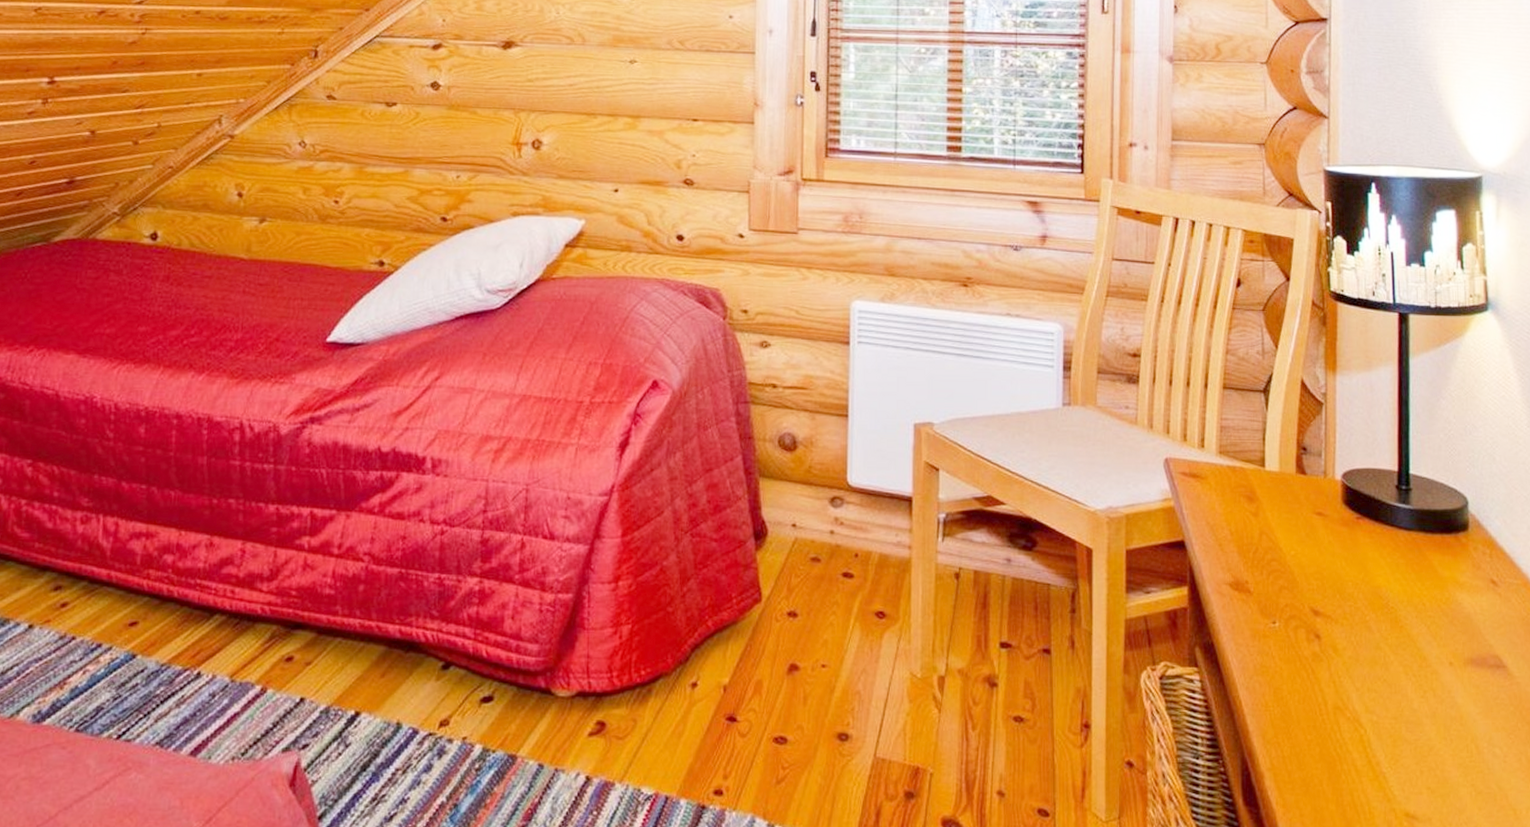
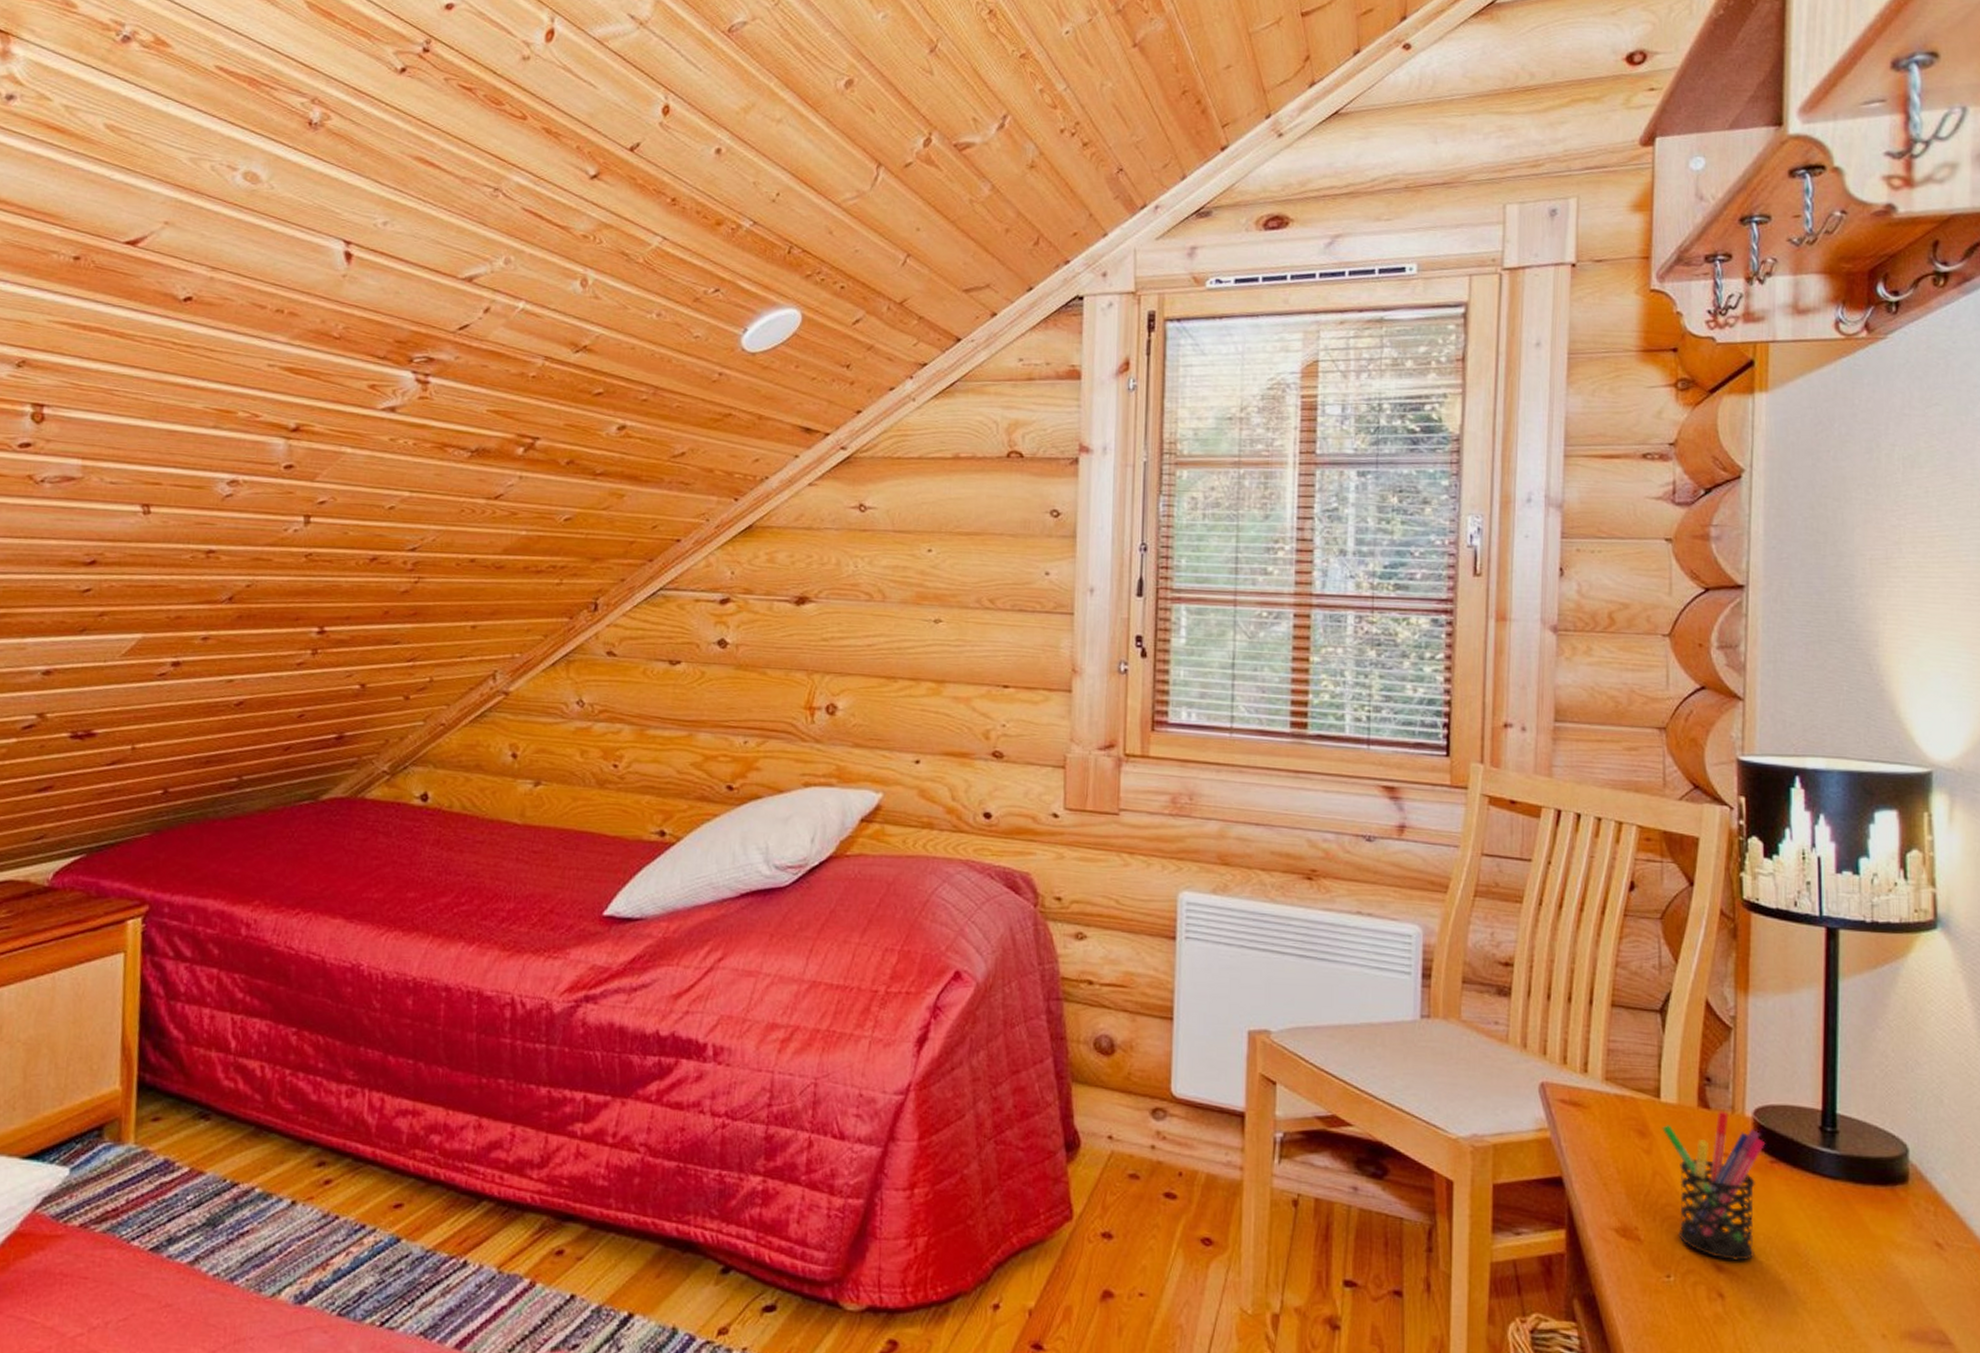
pen holder: none [1267,476,1353,606] -> present [1662,1111,1766,1261]

